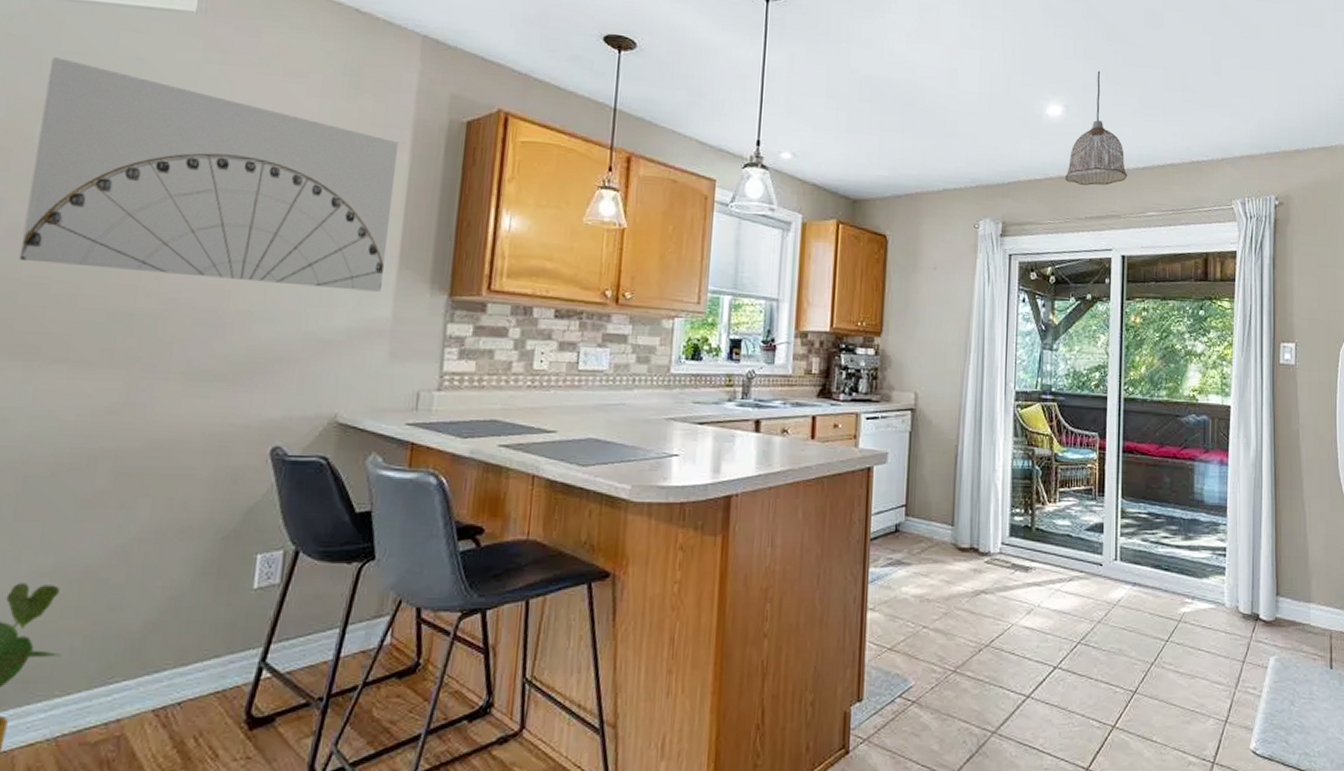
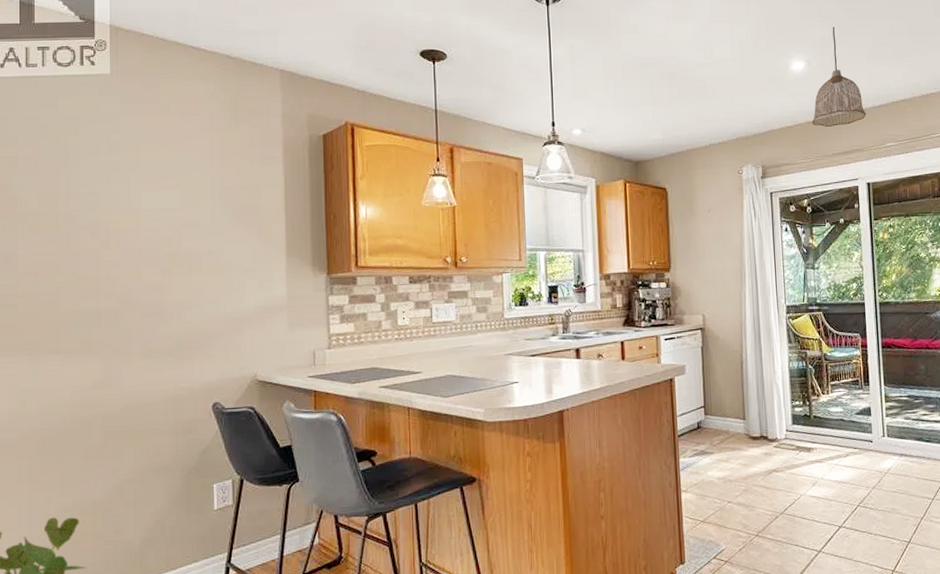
wall art: present [19,57,399,292] -> none [13,123,276,281]

